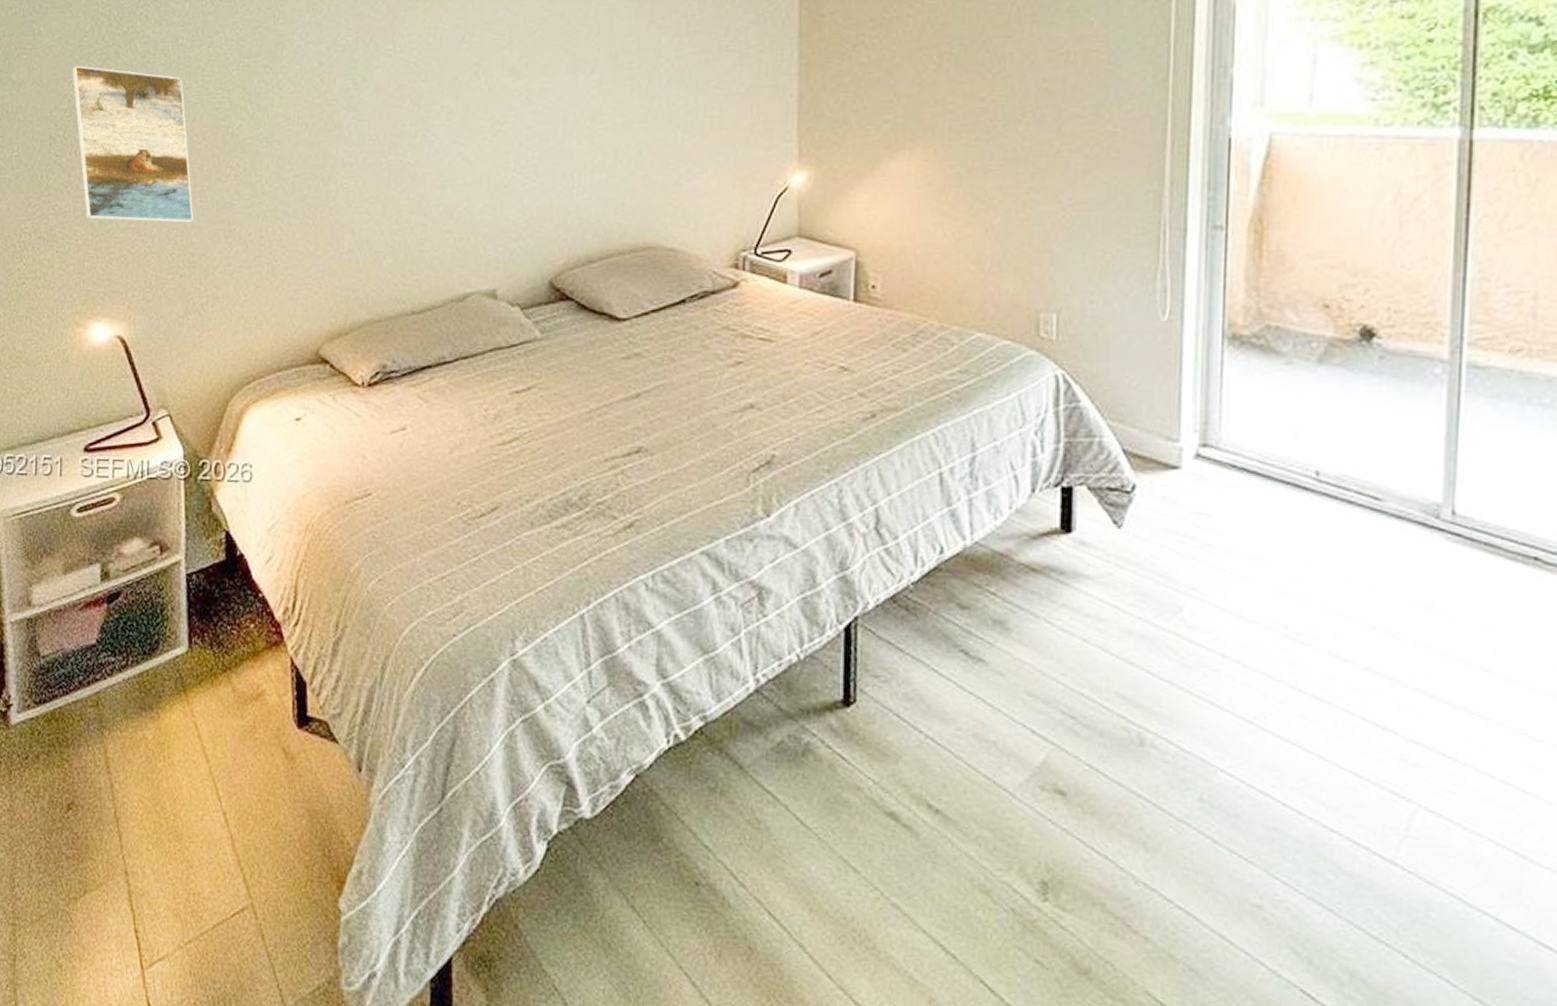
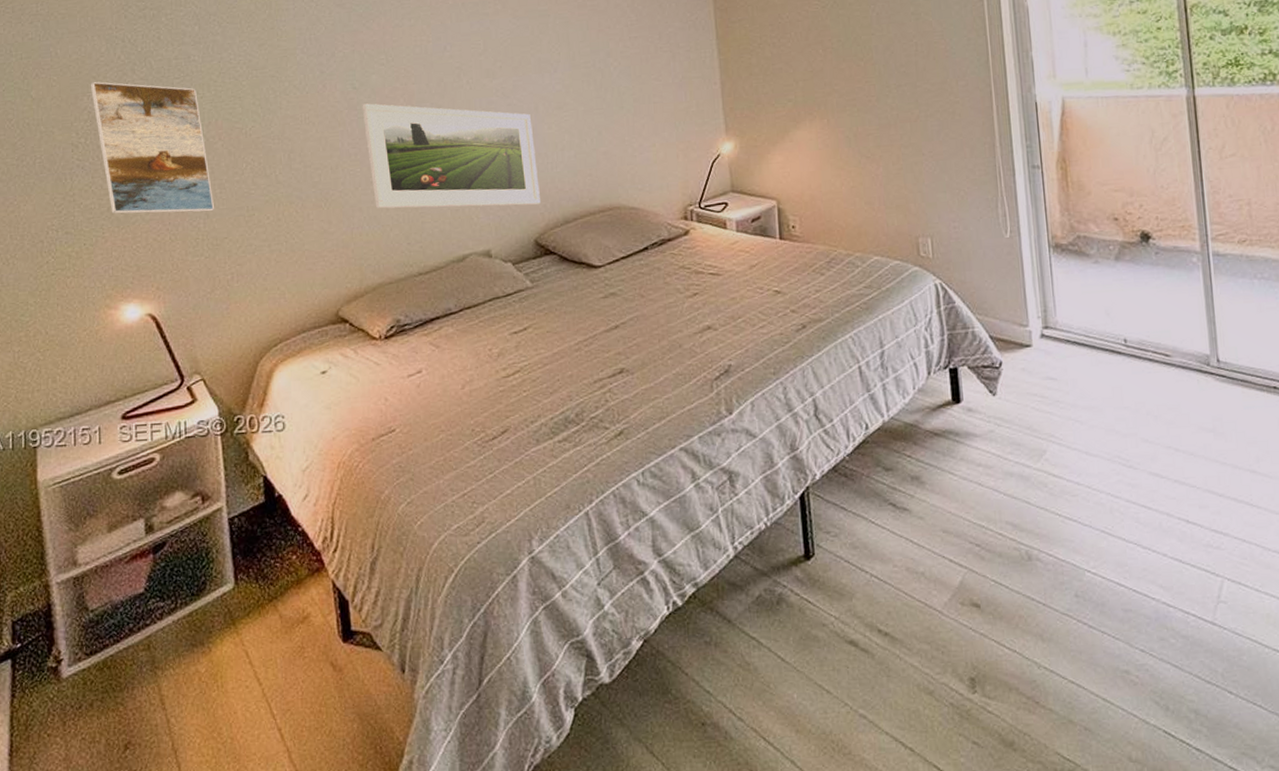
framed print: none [362,103,561,238] -> present [362,103,540,209]

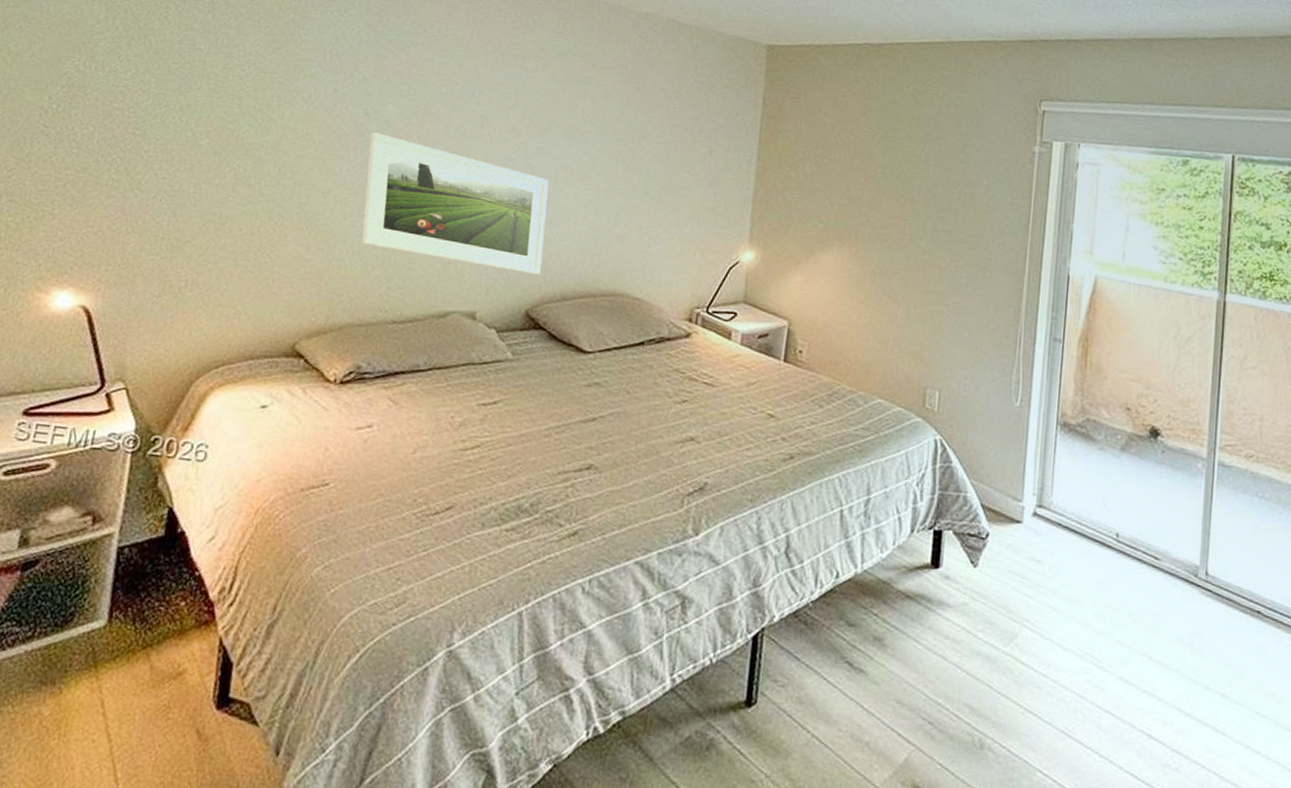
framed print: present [90,81,215,214] -> none [67,47,194,211]

